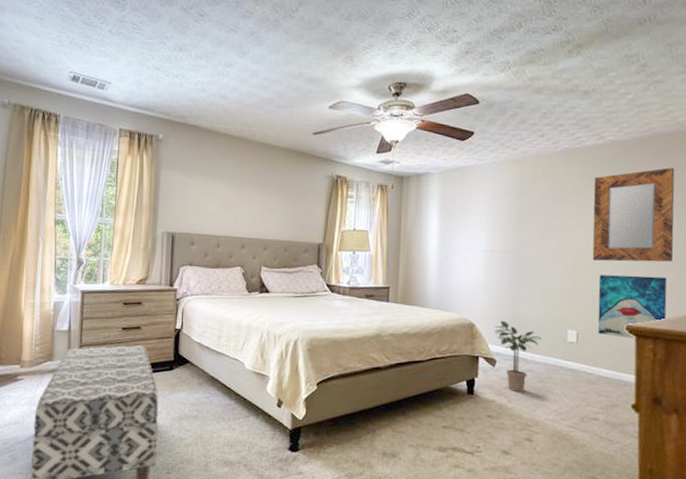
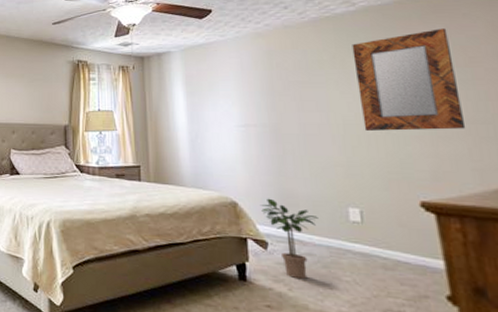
wall art: present [597,275,667,339] -> none [376,145,470,217]

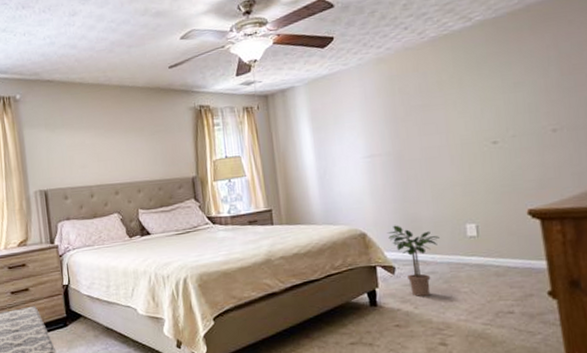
home mirror: present [352,28,466,131] -> none [468,37,568,148]

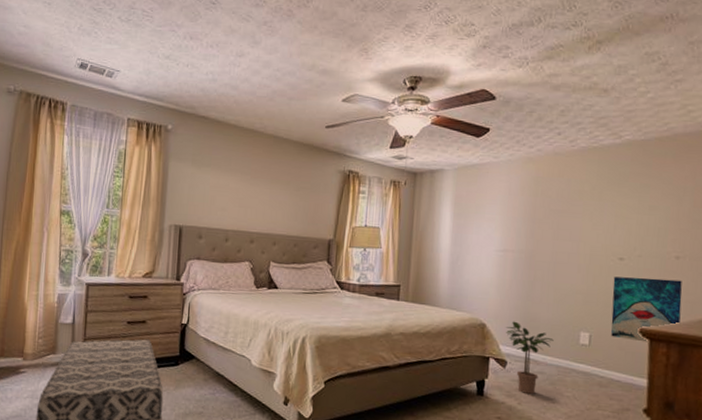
wall art: none [490,153,570,224] -> present [611,276,682,342]

